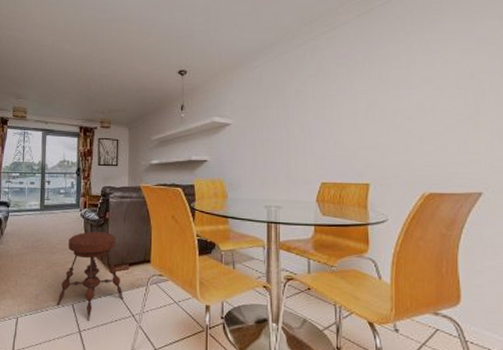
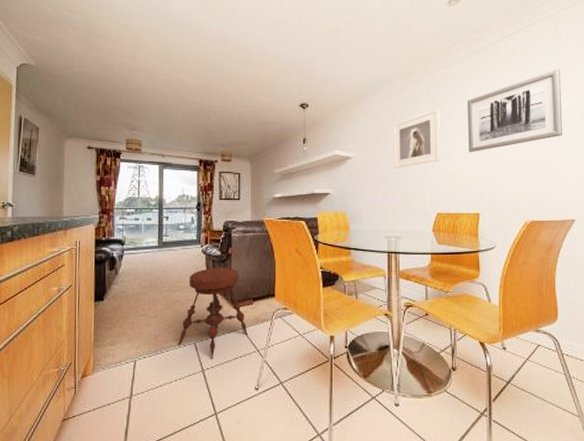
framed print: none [274,72,326,136] -> present [392,108,440,169]
wall art: none [356,27,469,120] -> present [466,69,563,153]

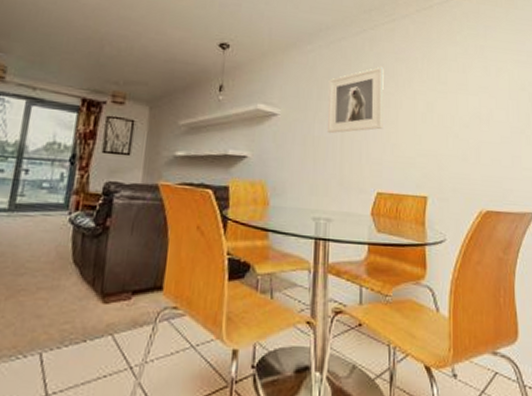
stool: present [178,268,248,359] -> none [16,244,119,378]
wall art: present [466,69,563,153] -> none [415,37,521,123]

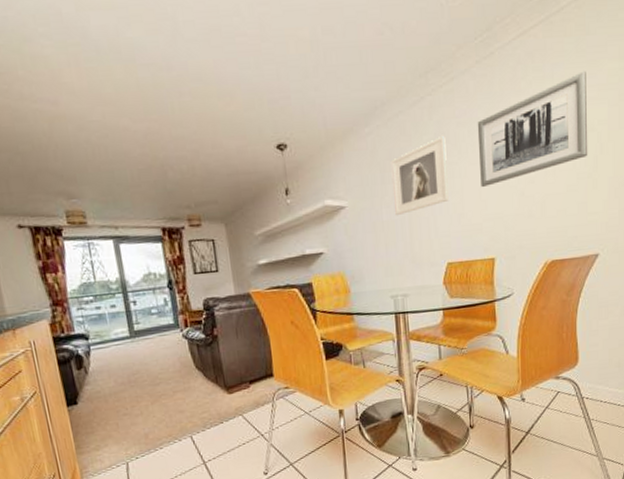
wall art: none [415,37,521,123] -> present [477,71,588,188]

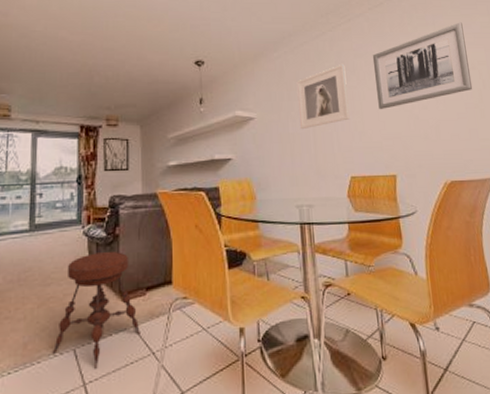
stool: none [172,351,248,450] -> present [53,252,140,369]

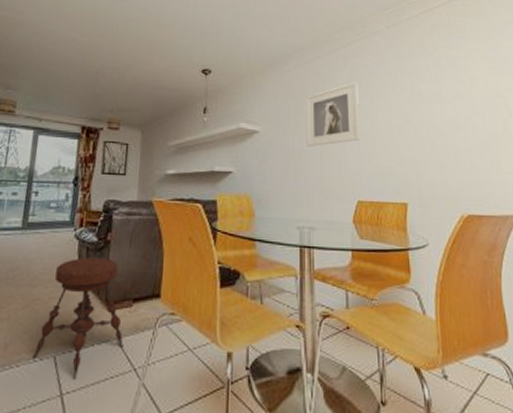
wall art: present [372,22,473,110] -> none [388,46,497,133]

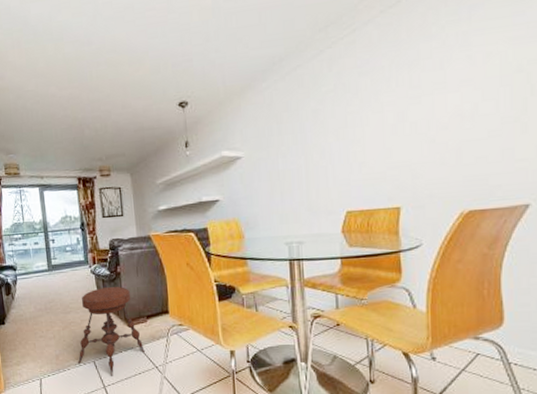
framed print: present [305,81,360,148] -> none [287,85,349,165]

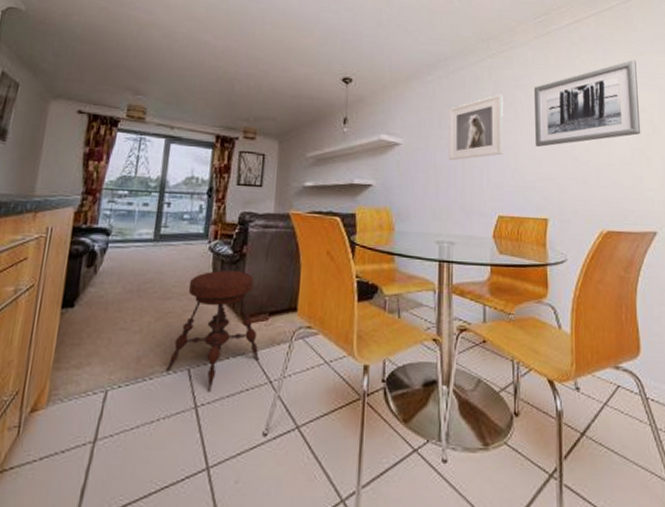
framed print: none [287,85,349,165] -> present [448,93,503,161]
wall art: none [381,10,515,136] -> present [533,60,641,148]

